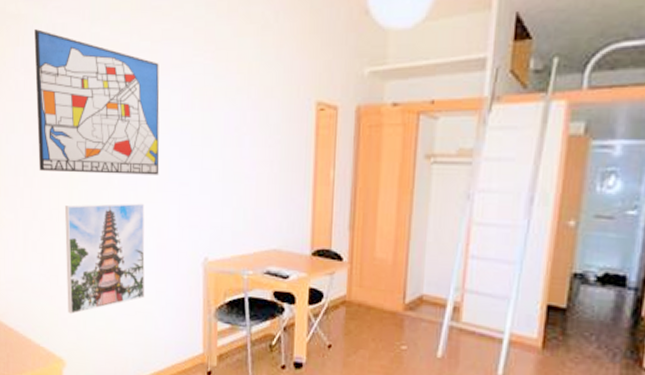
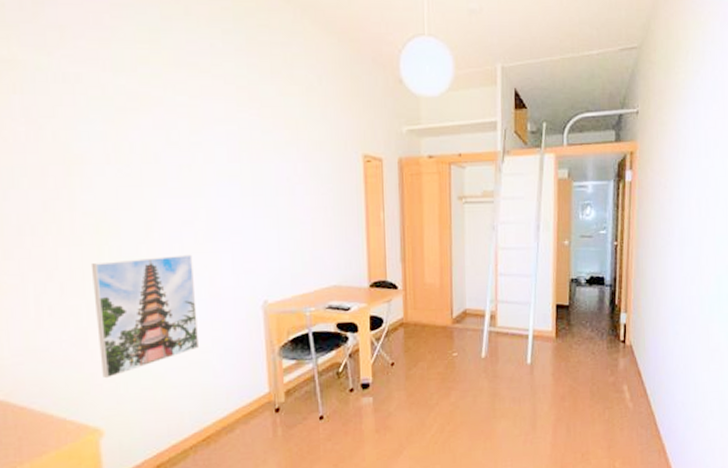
wall art: present [34,29,160,175] -> none [37,77,208,229]

